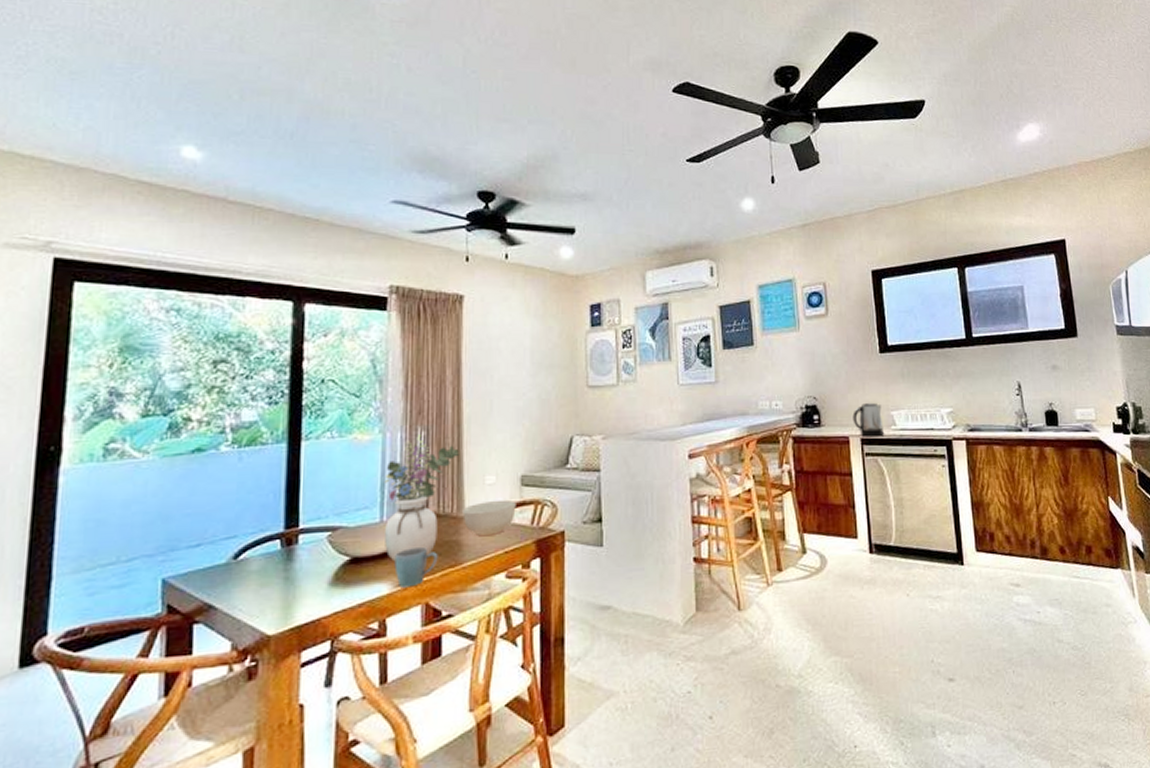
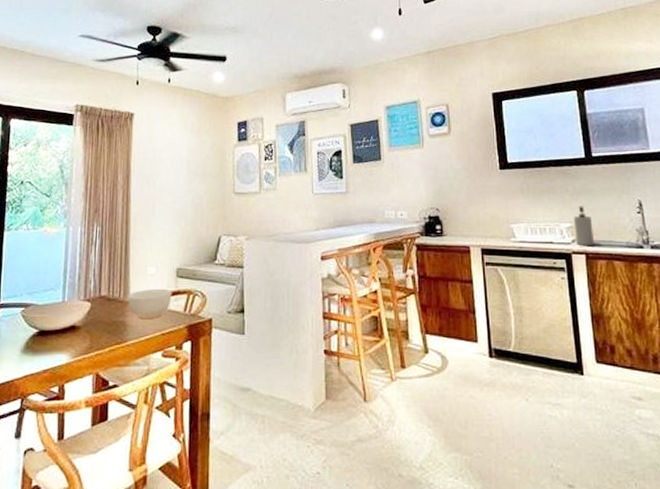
bouquet: present [383,435,459,562] -> none [65,230,127,336]
mug: present [394,546,438,588] -> none [72,324,108,359]
kettle: present [852,402,884,437] -> none [473,215,503,248]
soap dispenser: none [951,389,975,432] -> present [570,206,595,247]

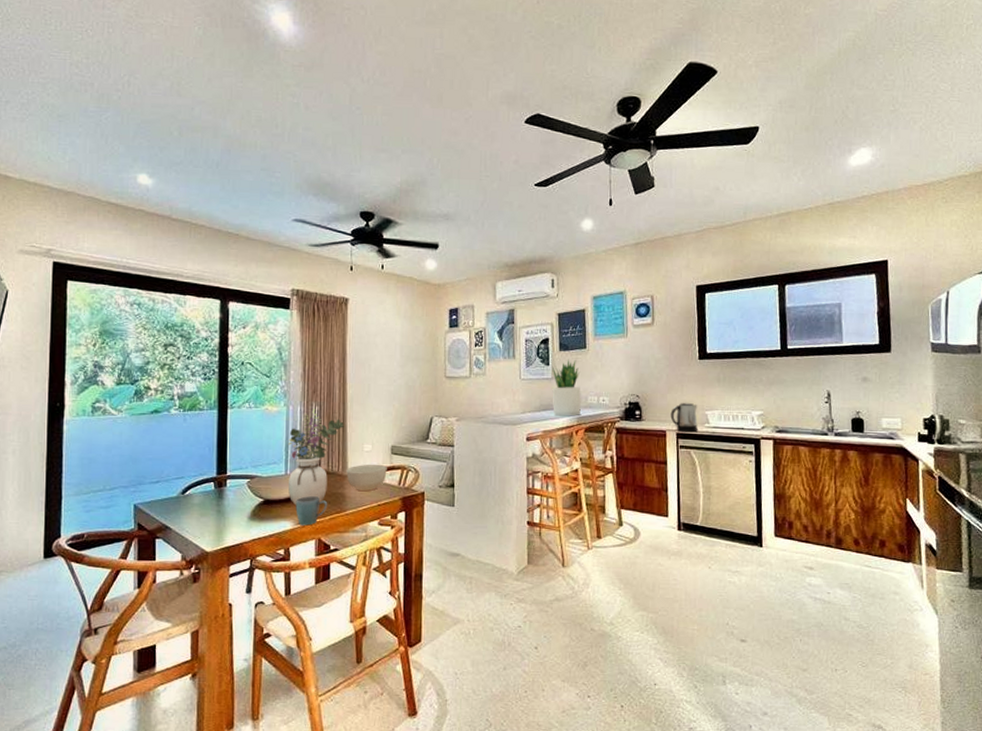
bouquet: none [65,230,127,336] -> present [287,409,344,506]
mug: none [72,324,108,359] -> present [295,495,328,526]
planter: none [345,171,378,233] -> present [552,359,581,416]
kettle: none [473,215,503,248] -> present [670,402,698,433]
soap dispenser: present [570,206,595,247] -> none [763,395,783,433]

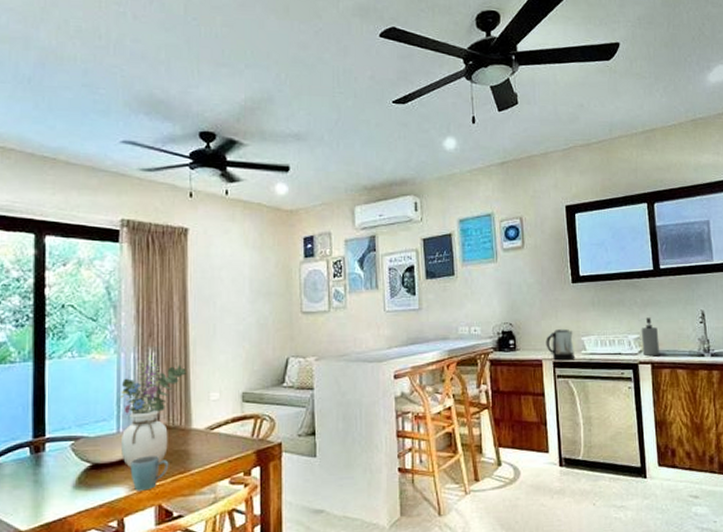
bowl: present [346,464,387,492] -> none [190,414,238,447]
planter: present [552,359,581,416] -> none [418,287,451,350]
soap dispenser: none [763,395,783,433] -> present [638,317,660,357]

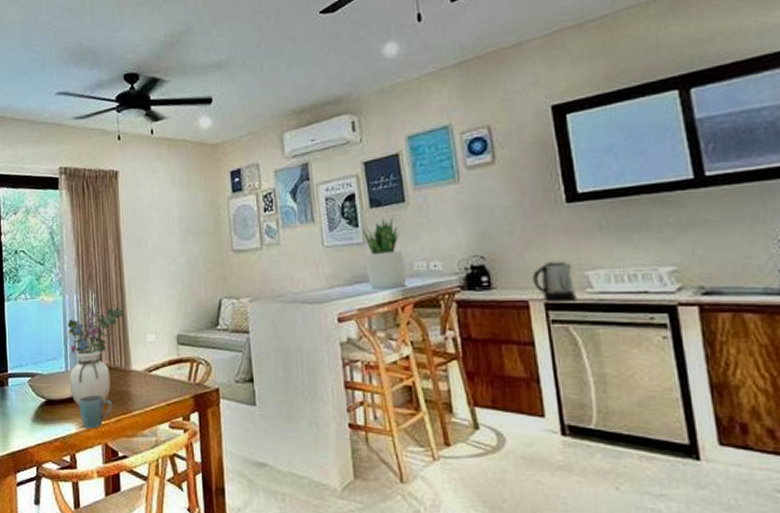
planter: none [418,287,451,350] -> present [362,217,406,289]
soap dispenser: present [638,317,660,357] -> none [673,243,713,296]

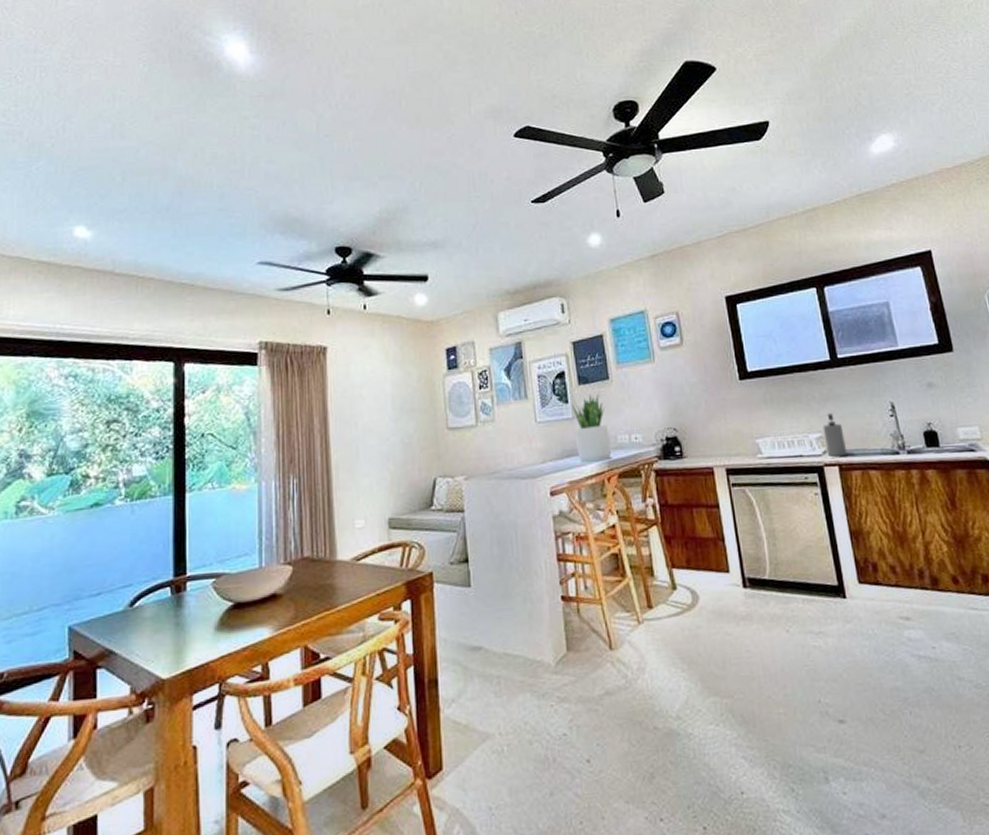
bouquet: present [66,297,123,406] -> none [261,482,329,606]
mug: present [78,394,113,429] -> none [274,590,314,631]
kettle: present [532,260,576,302] -> none [715,430,750,467]
soap dispenser: none [673,243,713,296] -> present [819,413,848,457]

